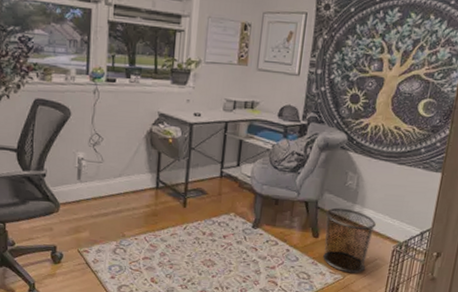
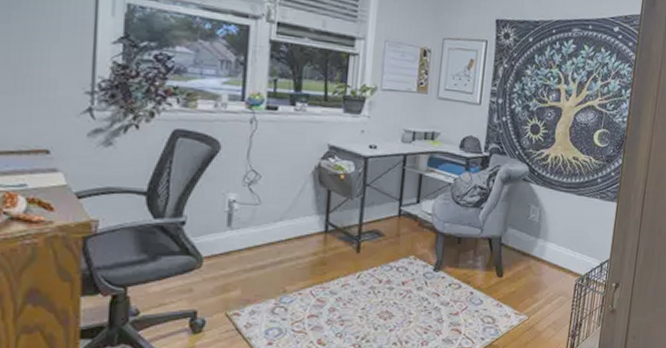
waste bin: present [323,207,376,274] -> none [507,243,559,312]

